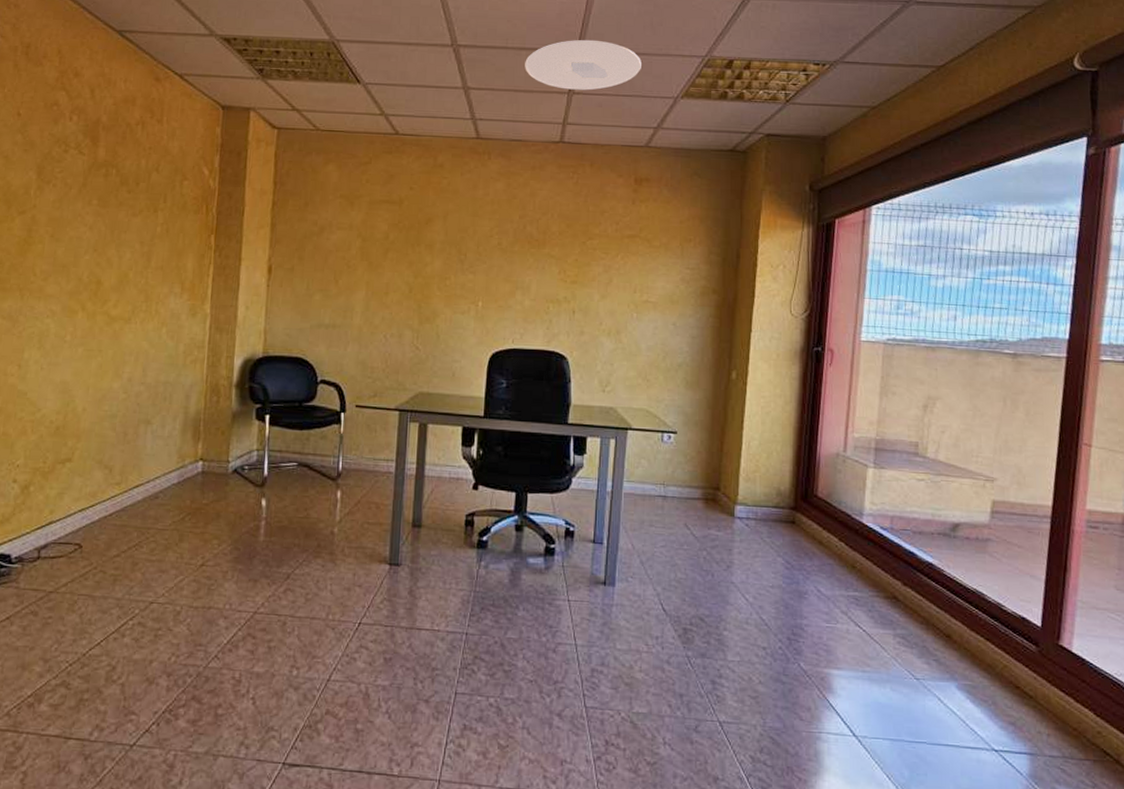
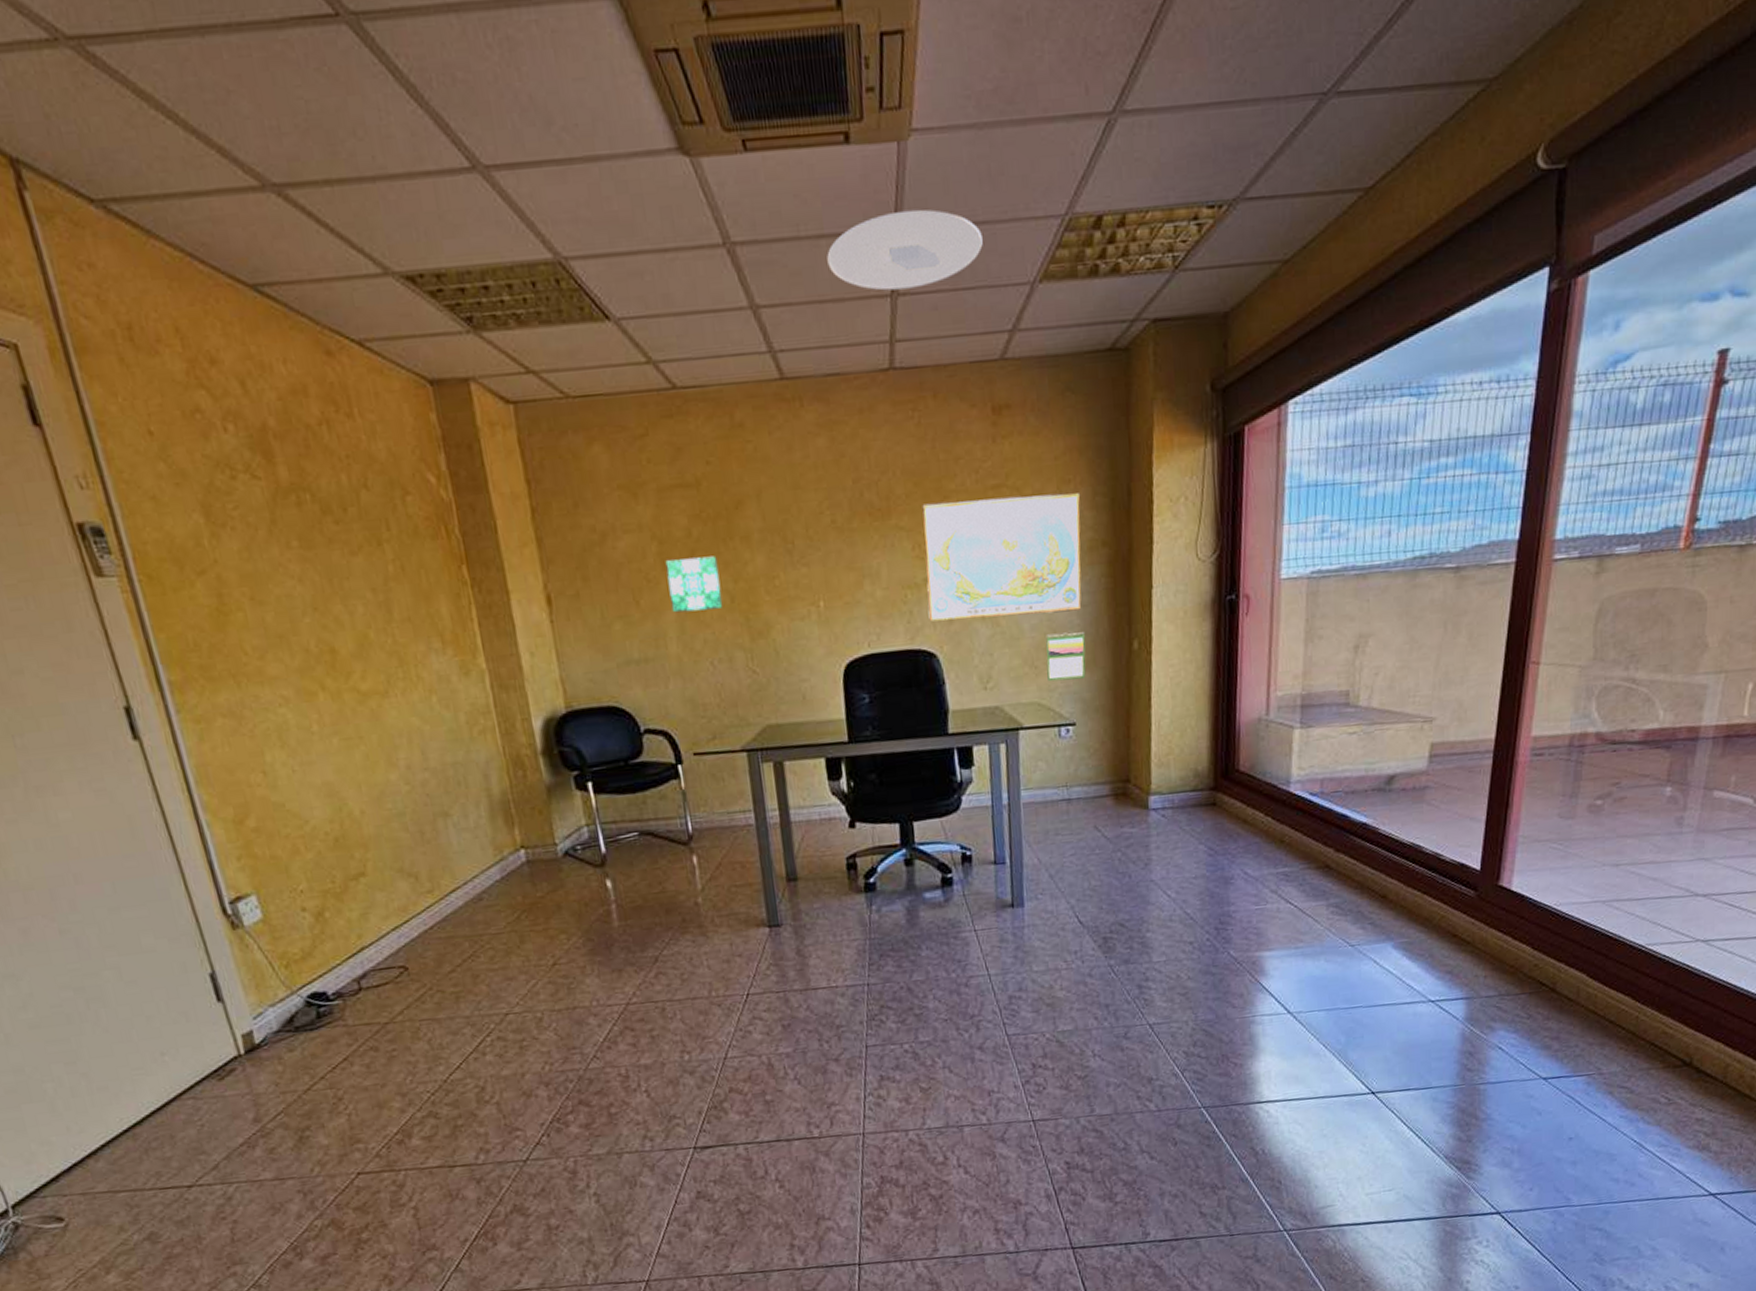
wall art: none [362,254,405,295] -> present [665,556,723,613]
world map: none [564,241,697,340] -> present [922,493,1082,622]
calendar: none [657,355,692,396] -> present [1046,632,1086,682]

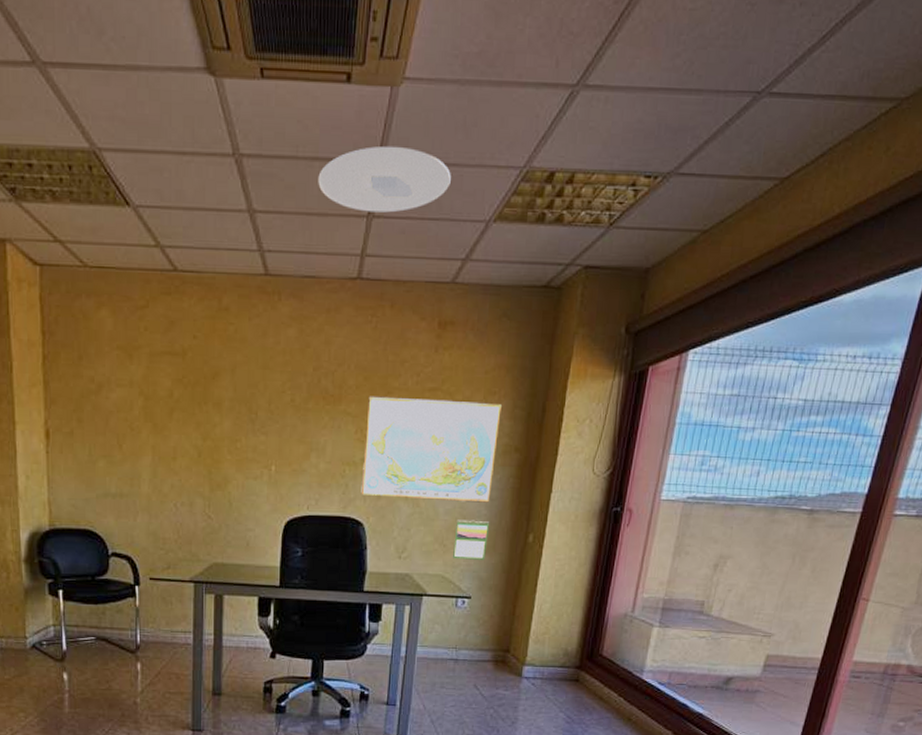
wall art: present [665,556,723,613] -> none [148,414,191,460]

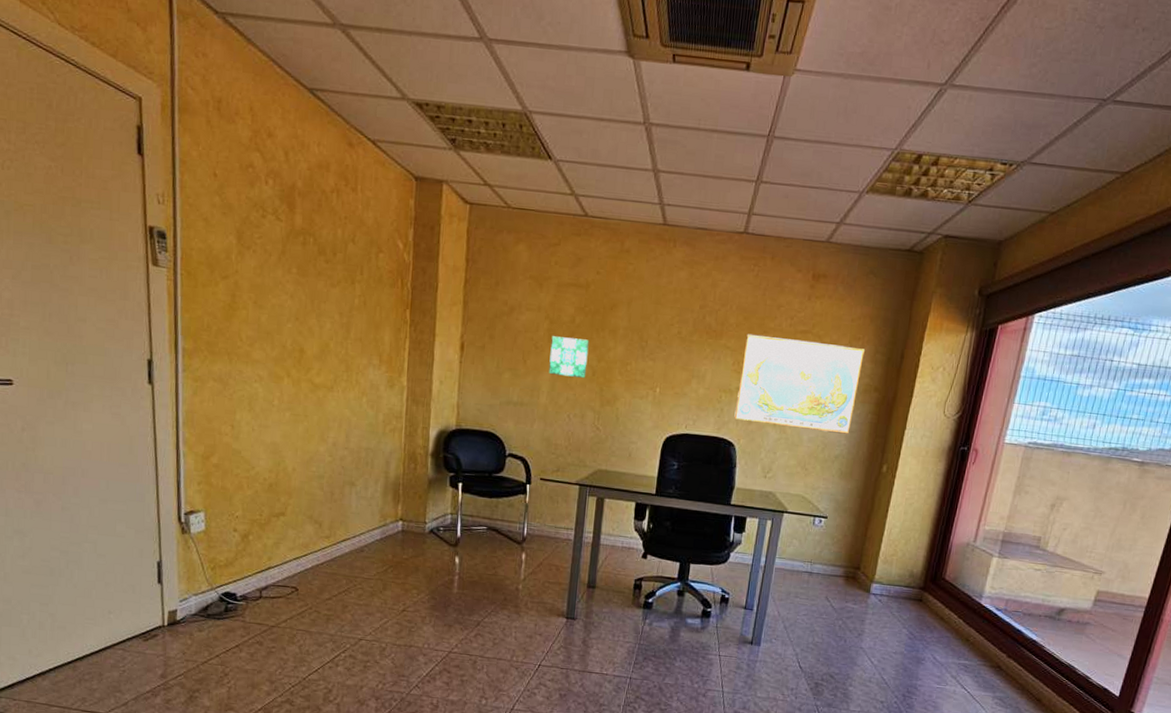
wall art: none [148,414,191,460] -> present [548,336,589,378]
ceiling light: present [318,145,451,213] -> none [715,124,831,180]
calendar: present [453,519,490,560] -> none [813,447,849,485]

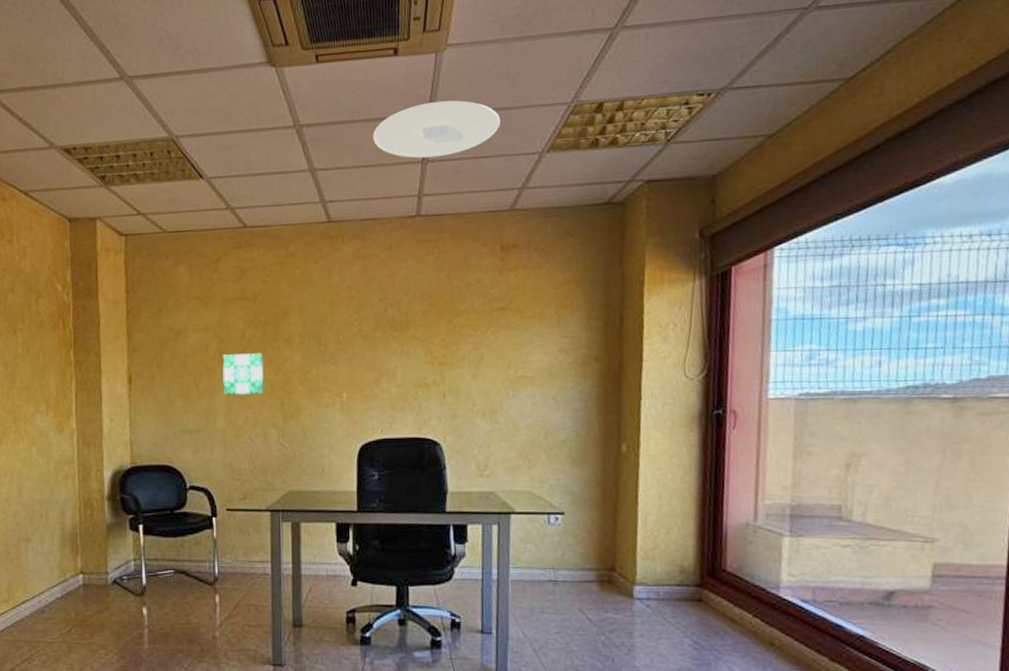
ceiling light: none [715,124,831,180] -> present [373,100,500,159]
world map: present [734,334,865,434] -> none [435,317,576,416]

